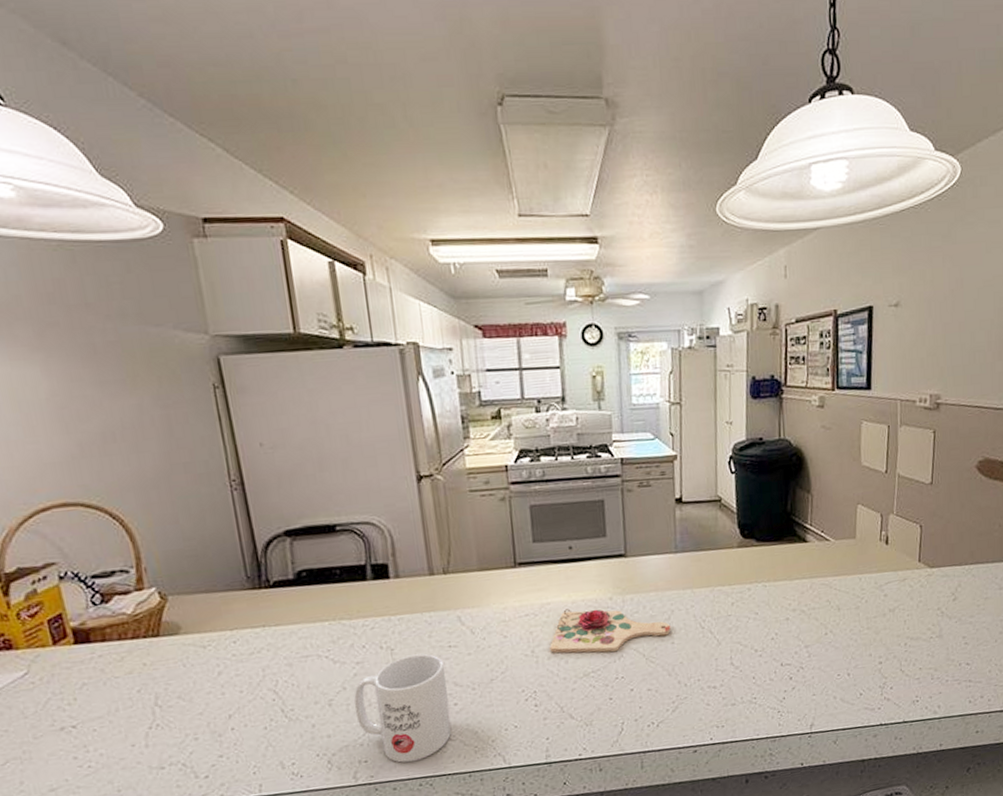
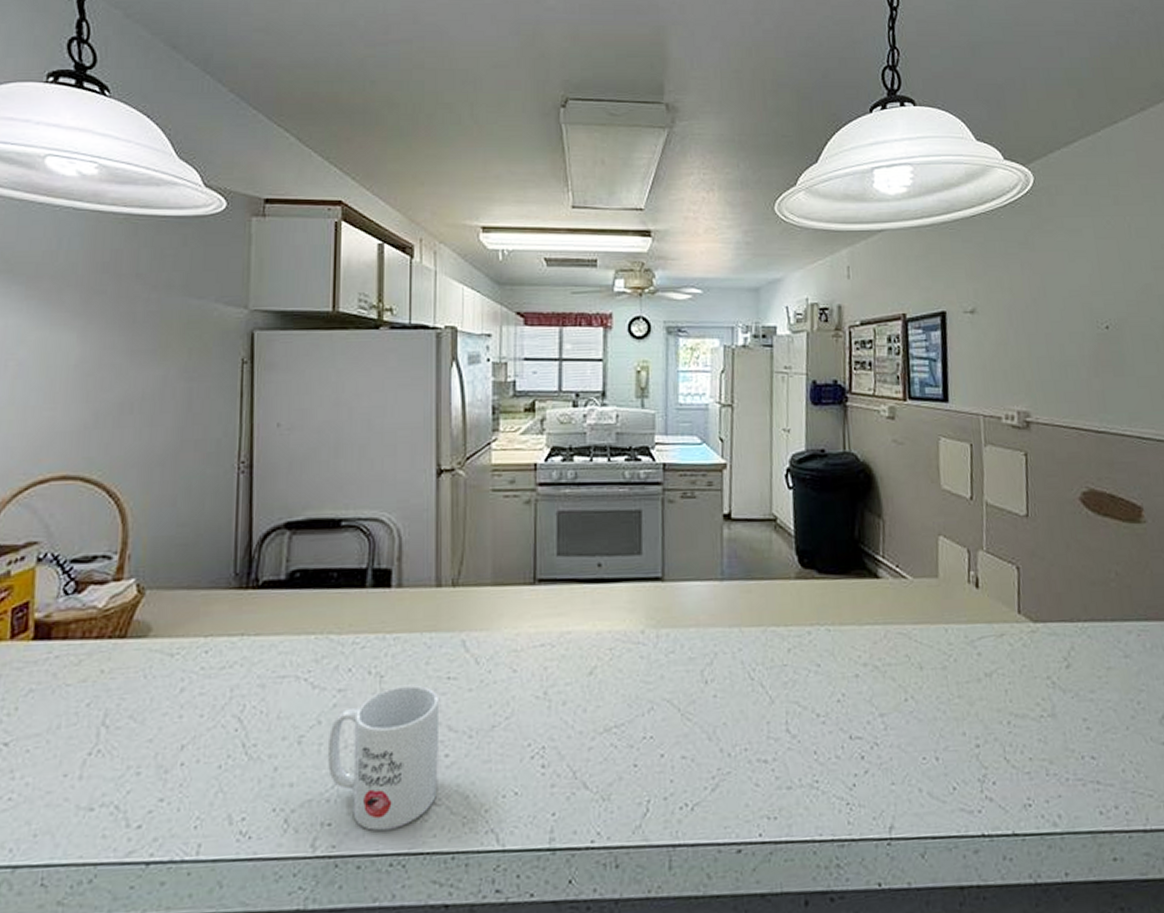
cutting board: present [550,608,671,653] -> none [566,641,713,703]

